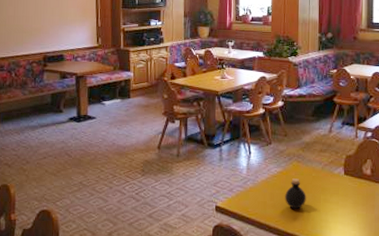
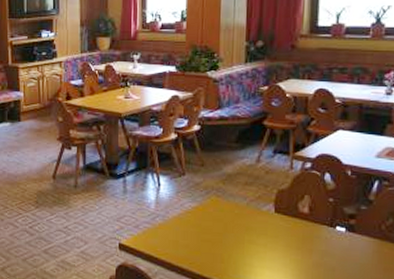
bottle: present [285,178,306,209] -> none [201,215,227,251]

